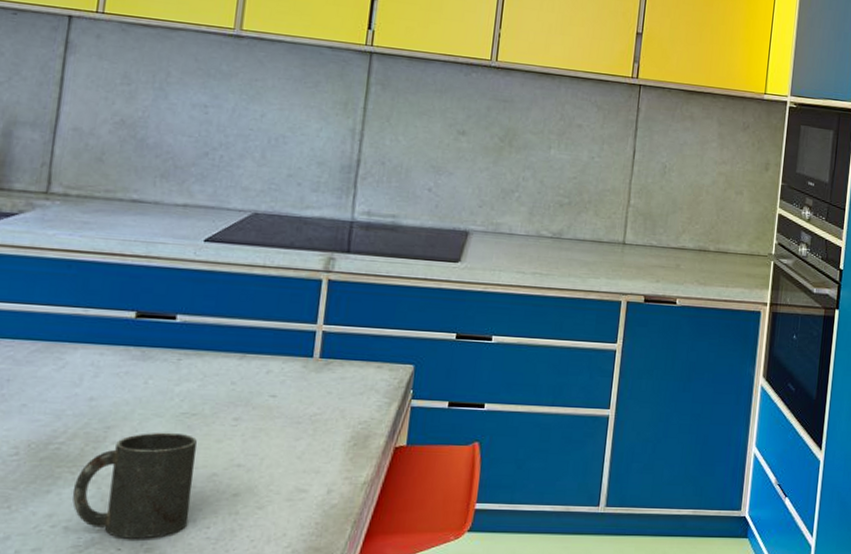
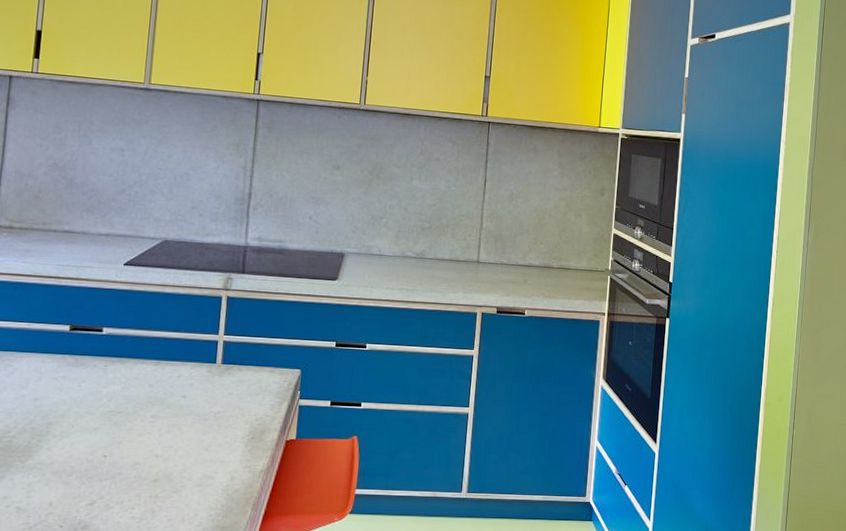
mug: present [72,432,197,539] -> none [22,427,122,518]

